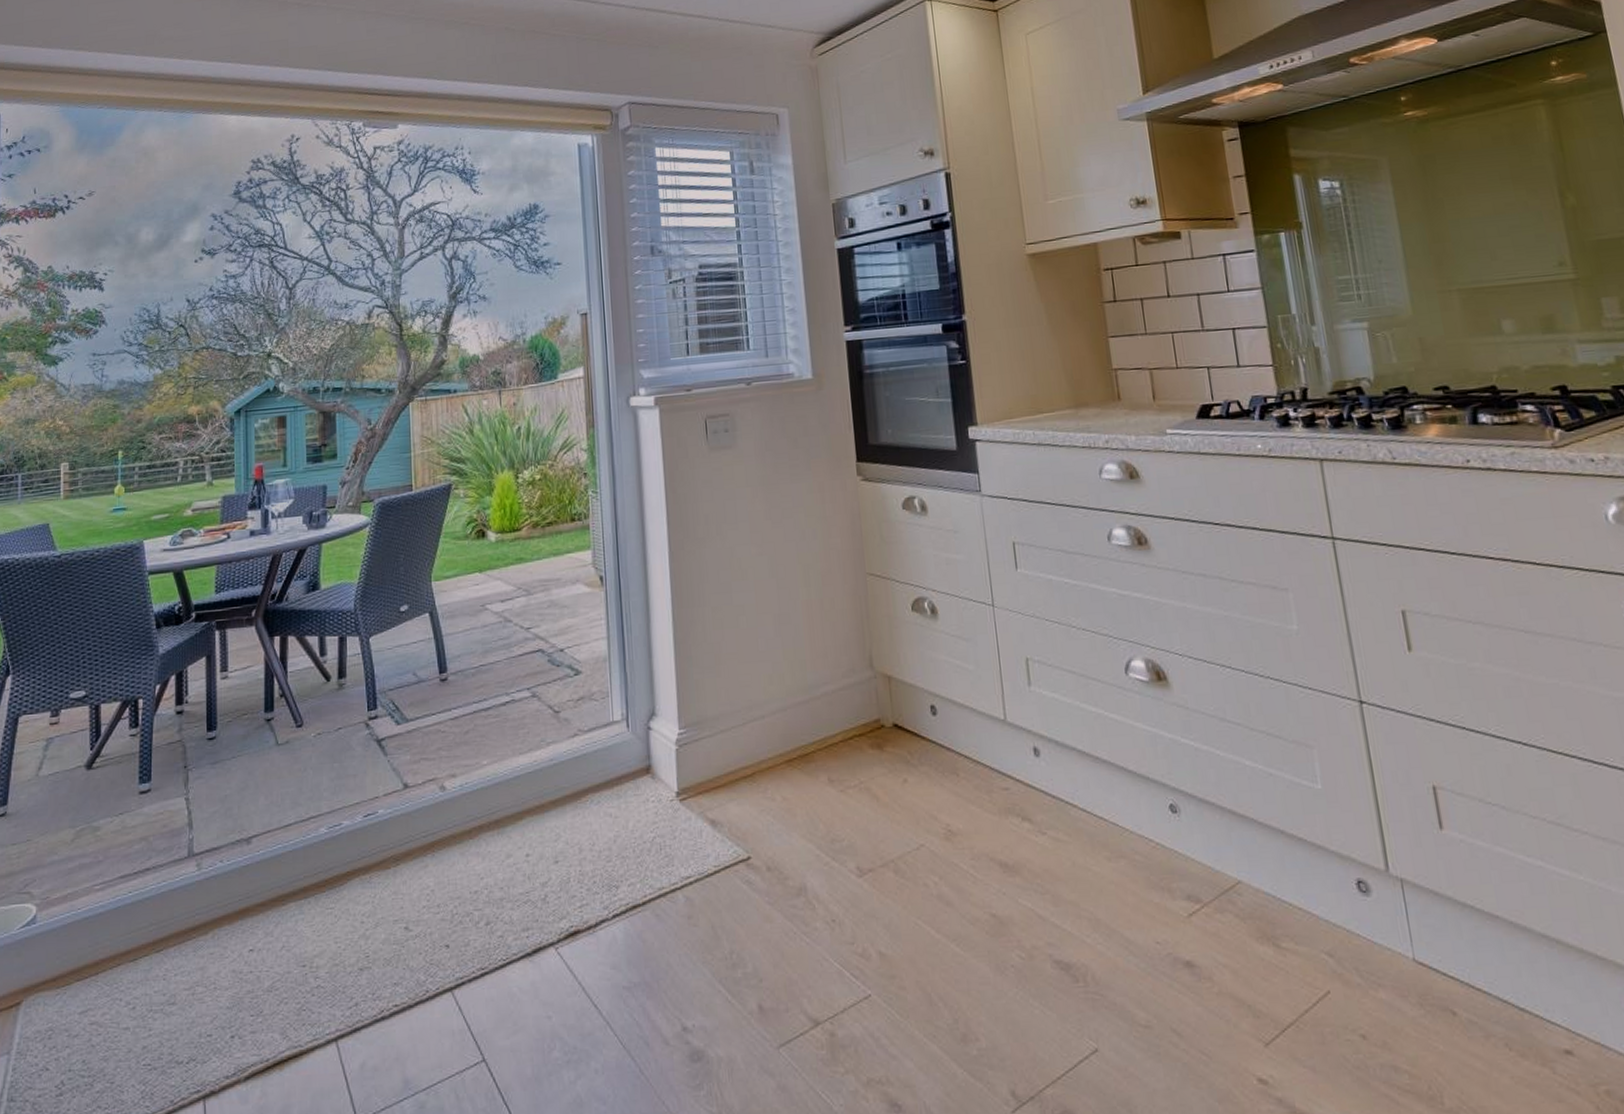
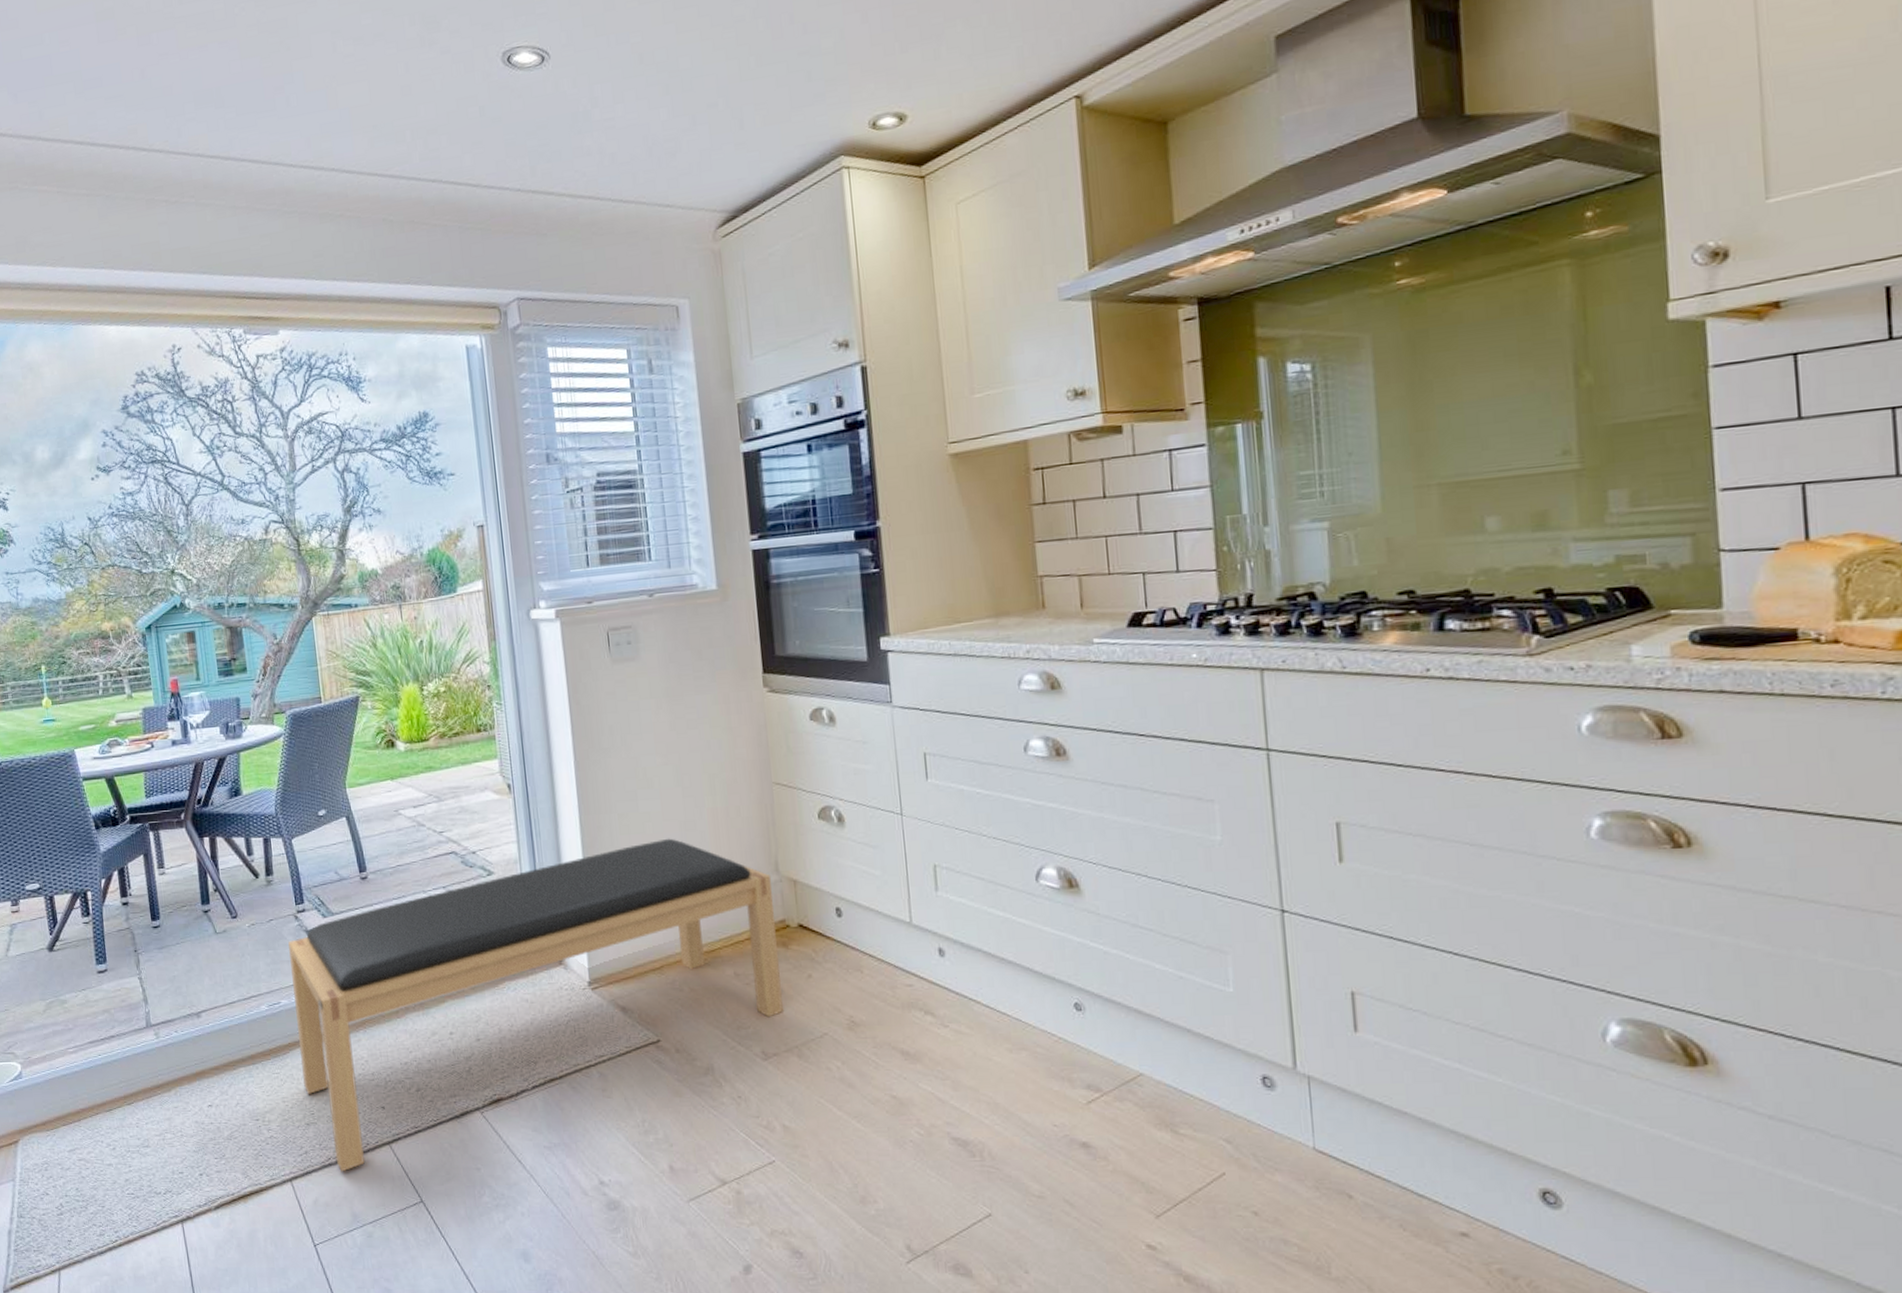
bench: none [356,632,879,1027] -> present [288,838,783,1172]

